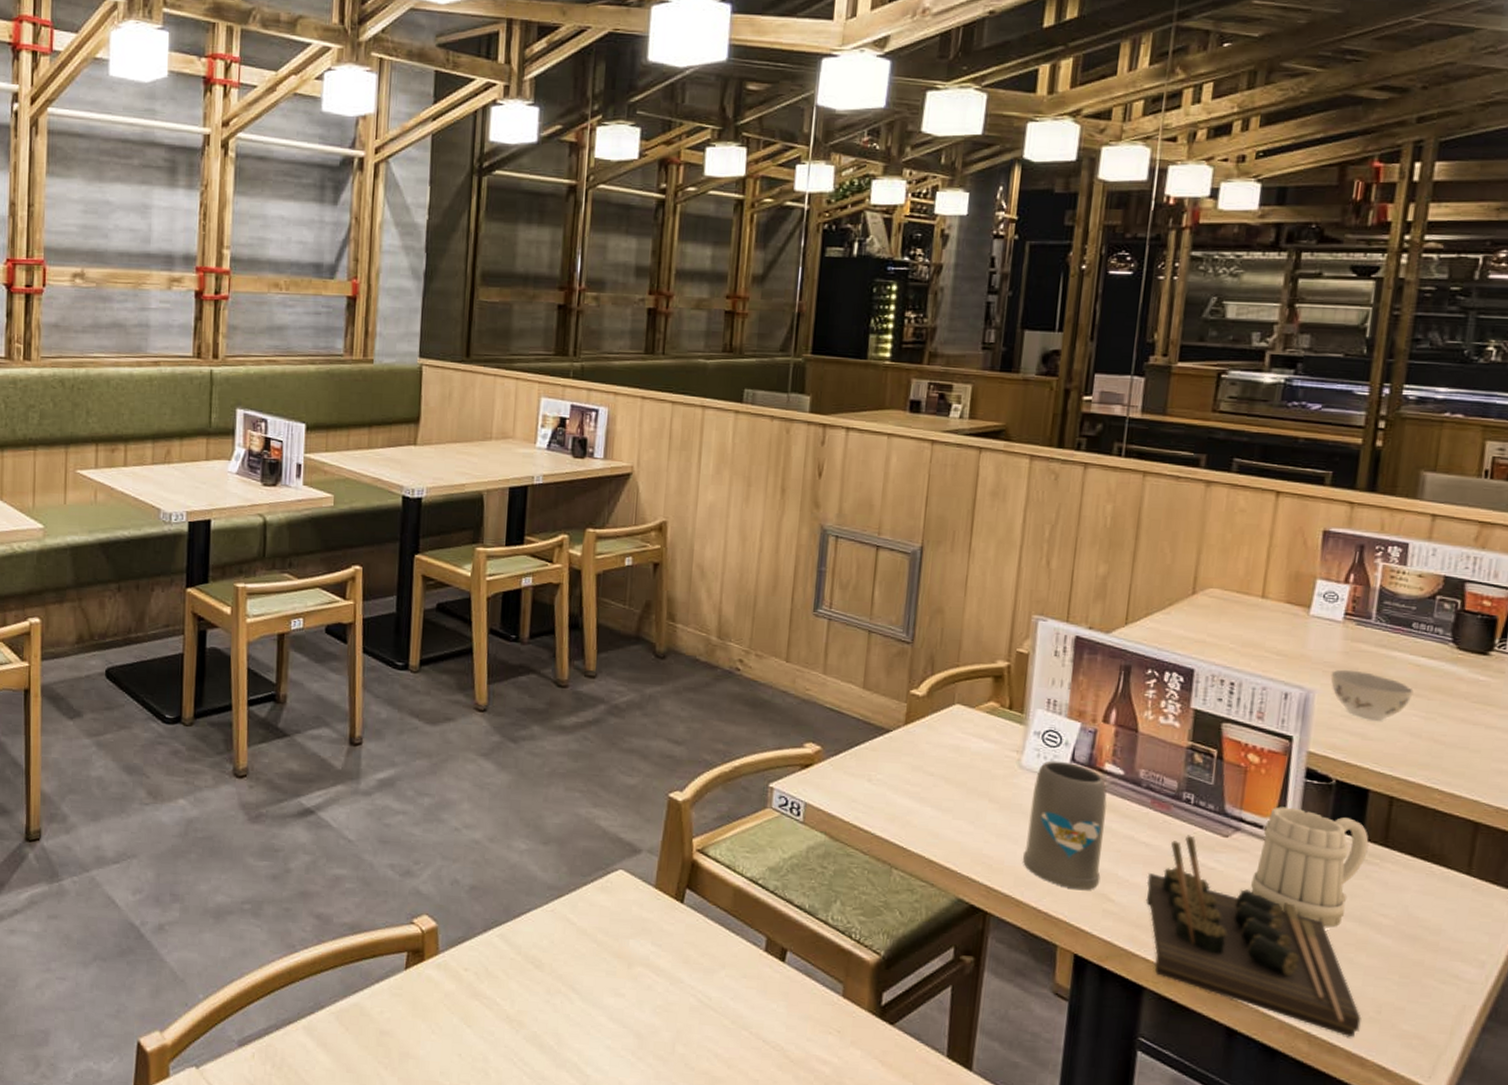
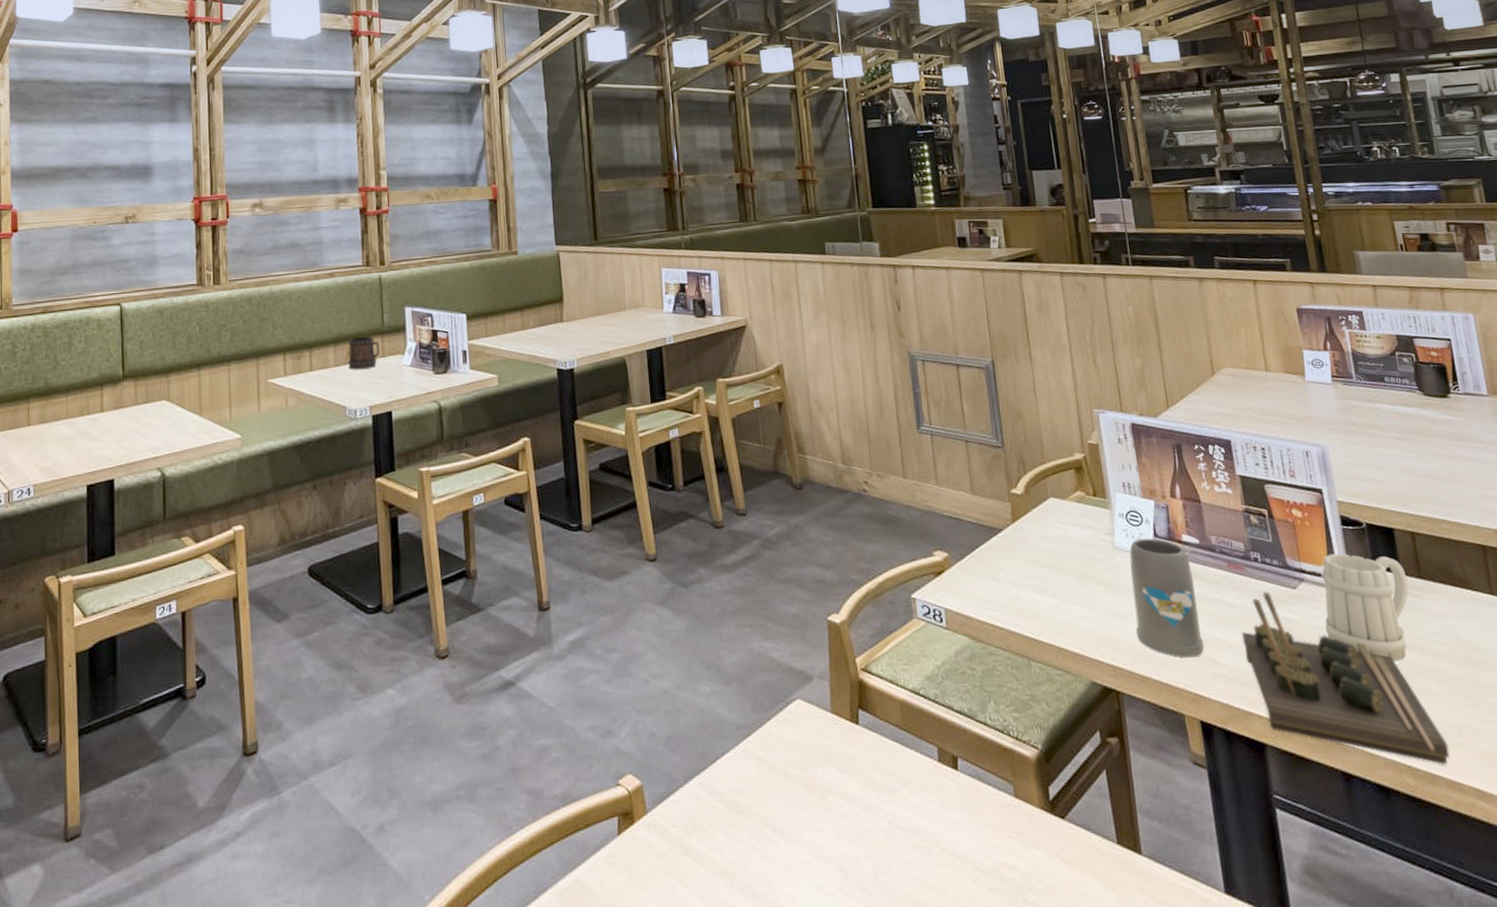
beer mug: none [166,435,204,472] -> present [347,336,380,370]
teacup: present [1330,669,1414,721] -> none [1335,424,1403,466]

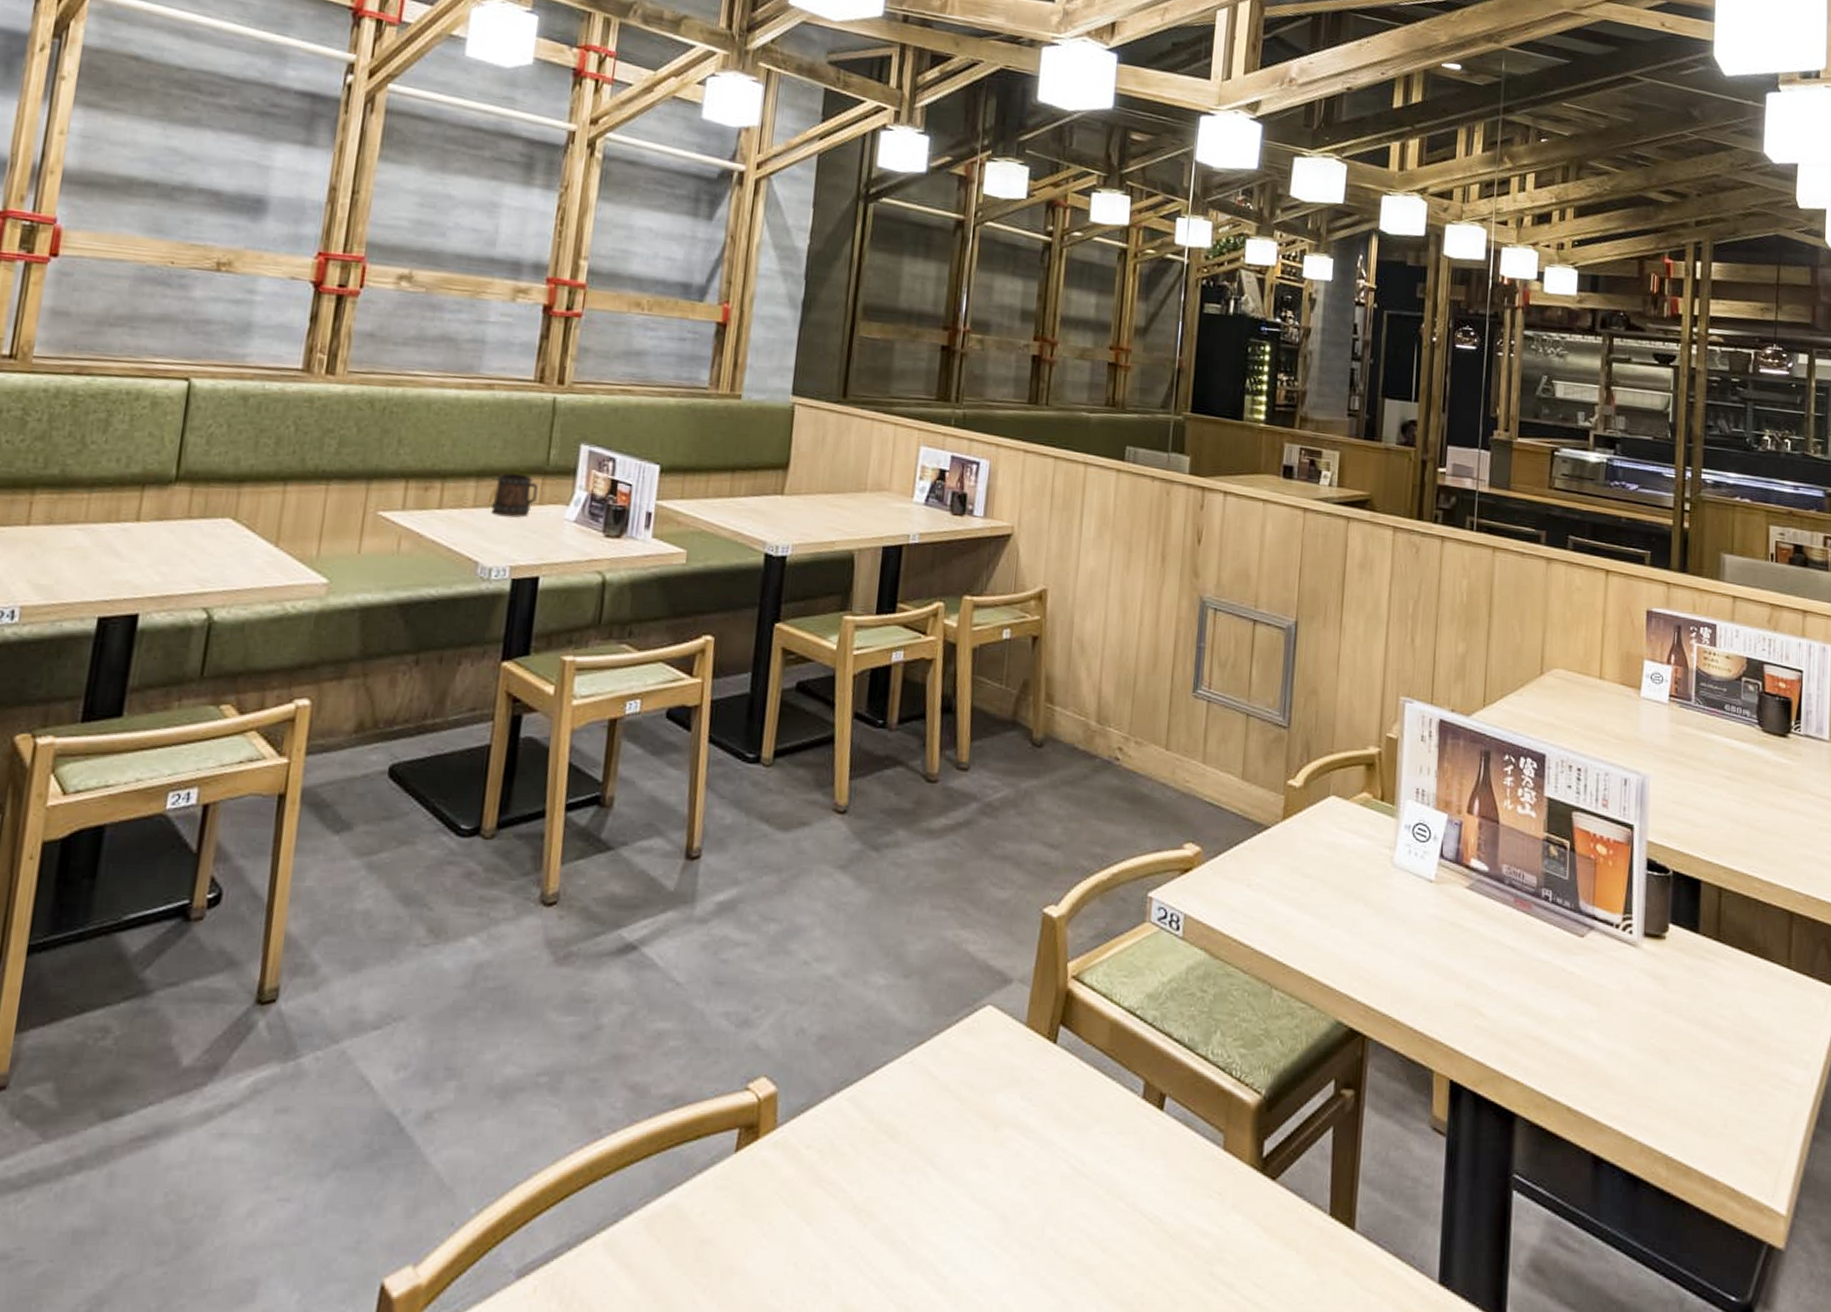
beer mug: present [1129,538,1205,657] -> none [1398,857,1474,1003]
sushi platter: present [1241,591,1450,765] -> none [1513,936,1710,1157]
beer mug: present [1322,553,1409,661] -> none [1607,901,1704,1033]

